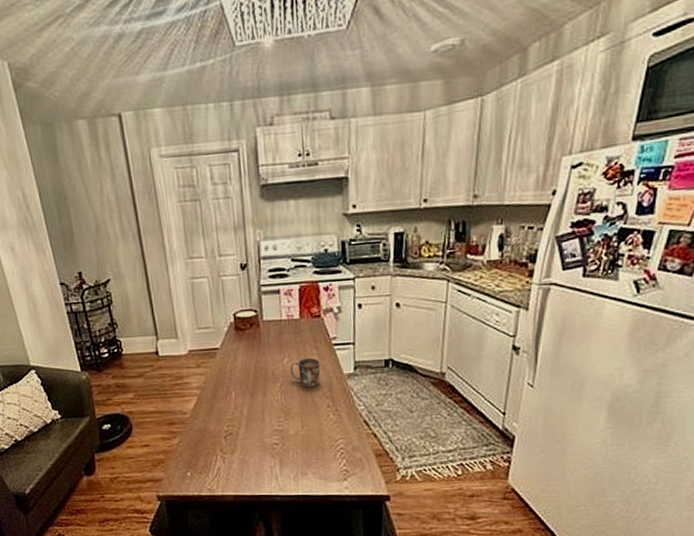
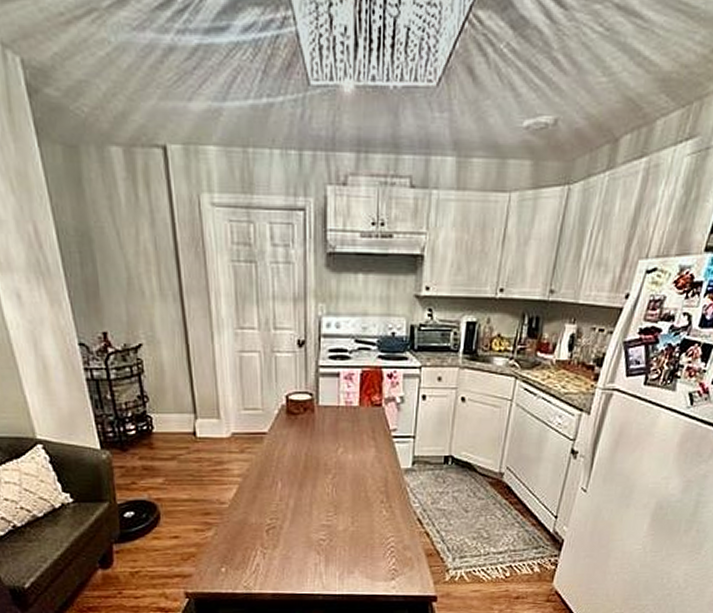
mug: present [290,357,321,387] -> none [344,449,377,481]

